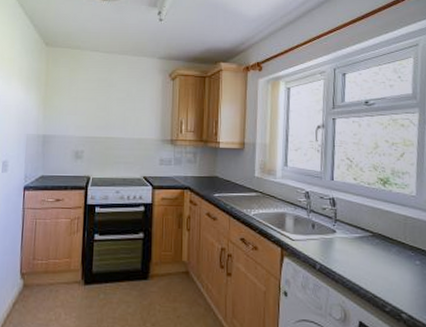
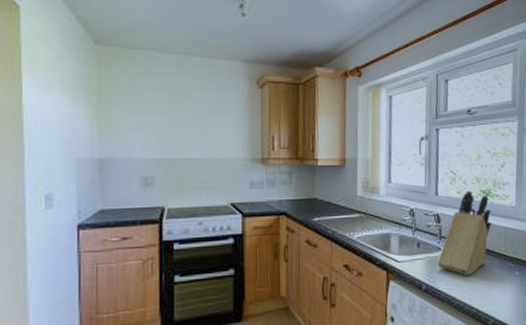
knife block: none [331,177,390,260] -> present [437,190,492,276]

